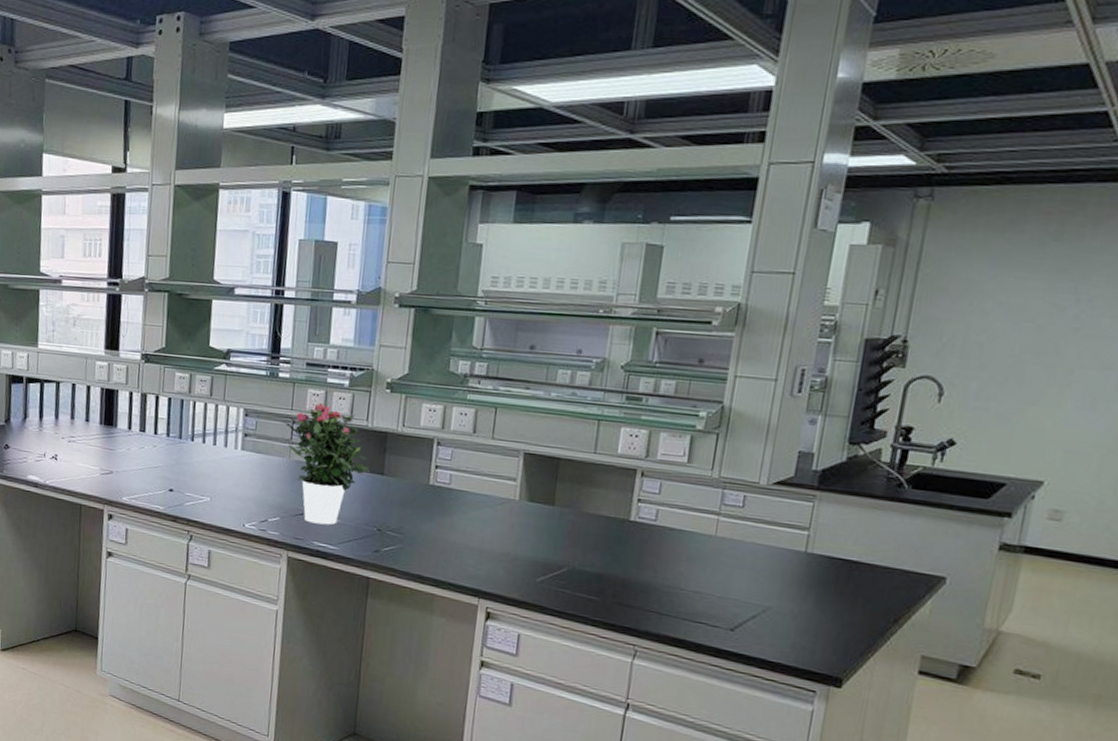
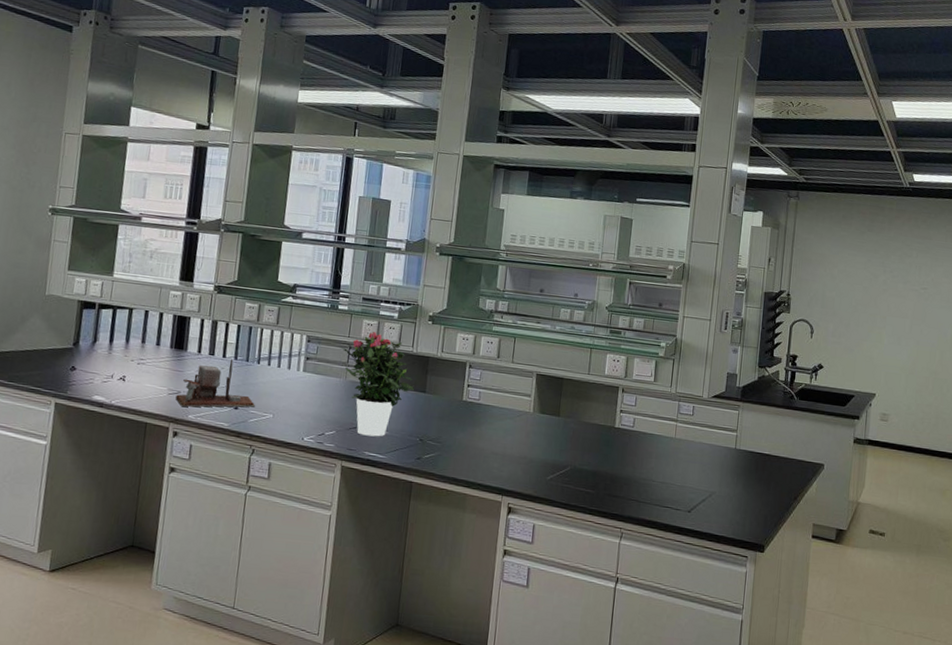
desk organizer: none [108,436,192,490] -> present [175,359,256,408]

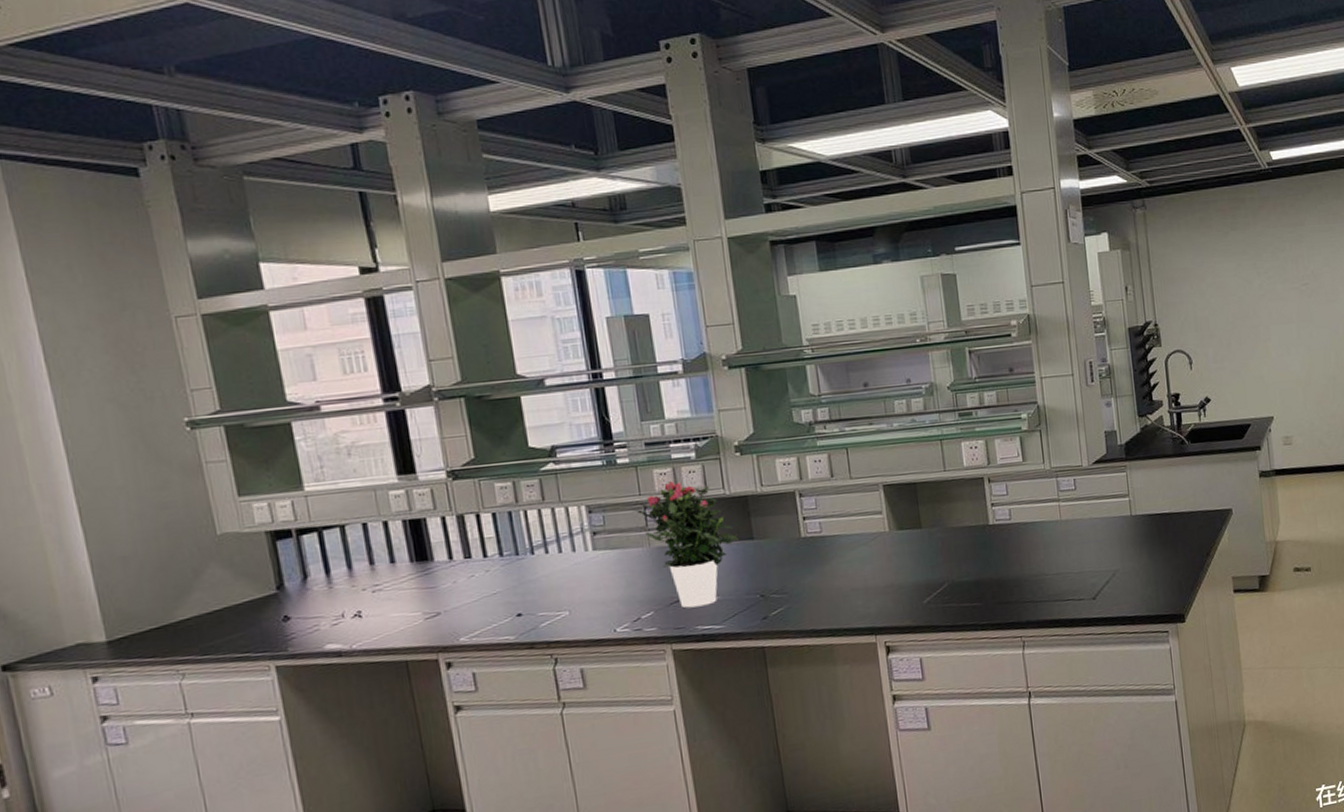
desk organizer: present [175,359,256,408] -> none [435,556,544,631]

